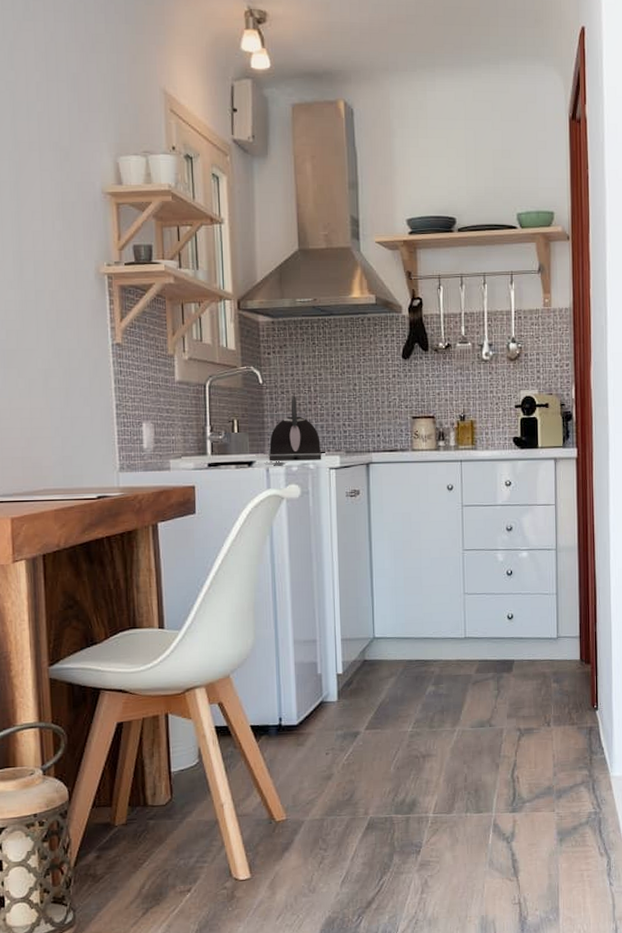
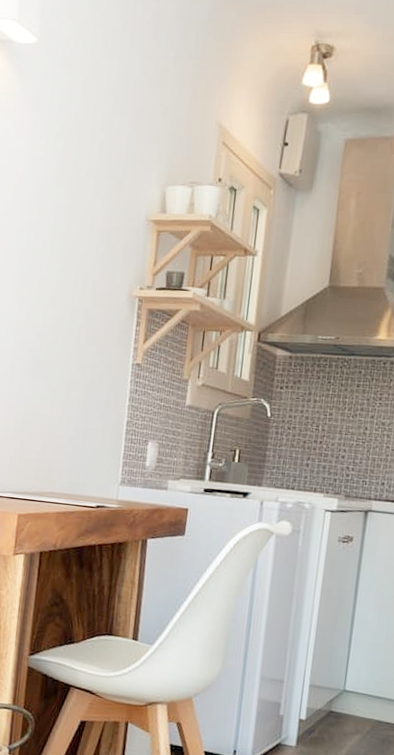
kettle: present [268,396,323,461] -> none [264,433,321,501]

